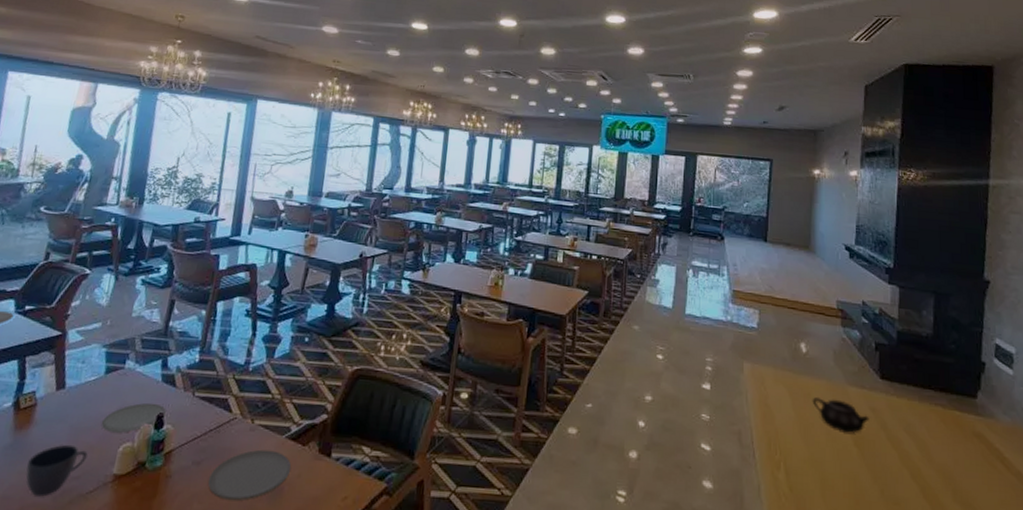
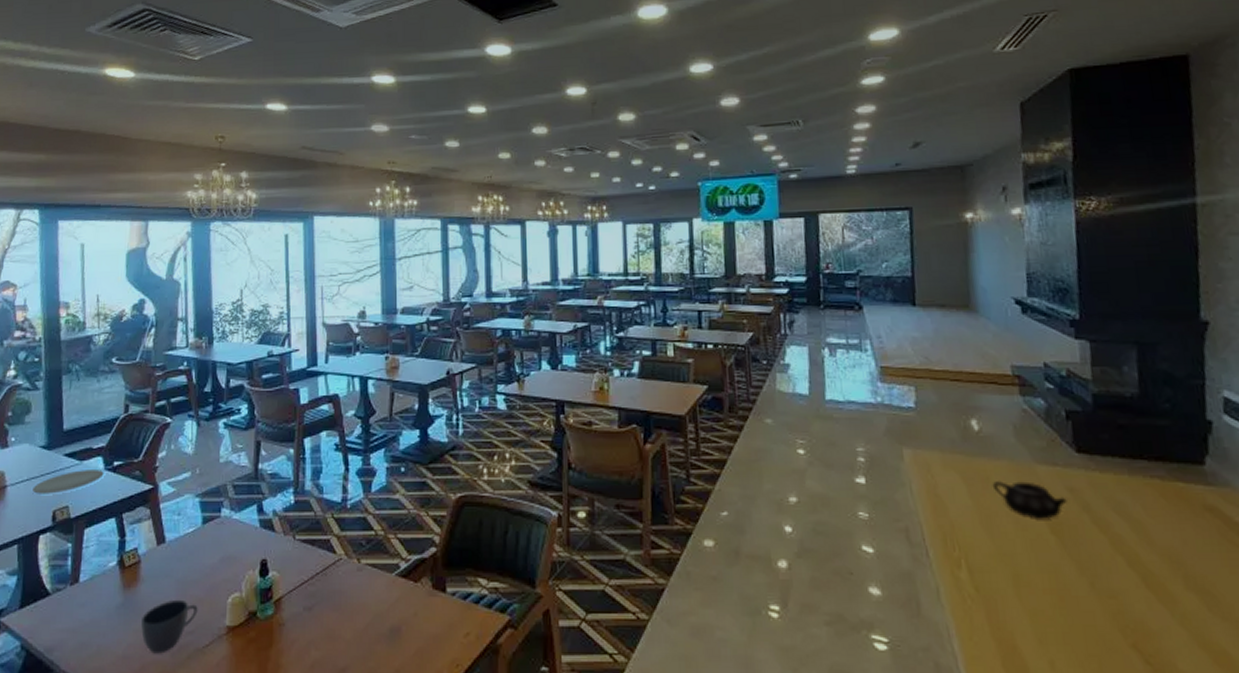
plate: present [101,402,167,433] -> none [206,550,270,583]
plate: present [207,449,292,501] -> none [322,589,406,646]

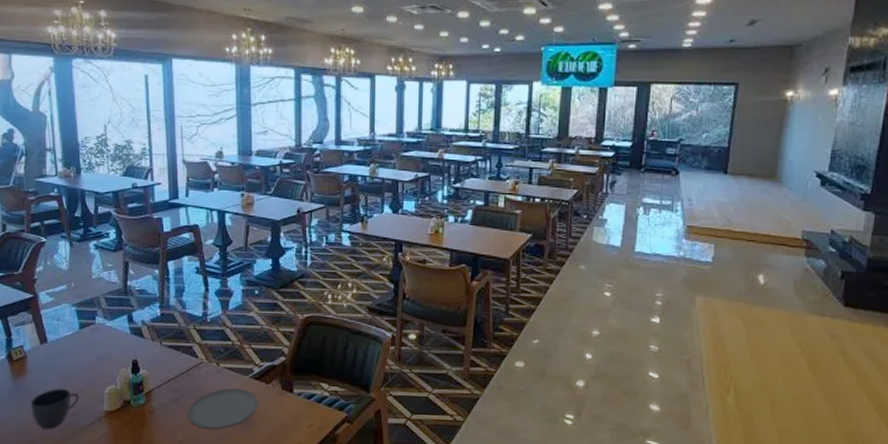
plate: none [322,589,406,646] -> present [187,388,259,430]
teapot: present [992,480,1068,519] -> none [767,325,828,358]

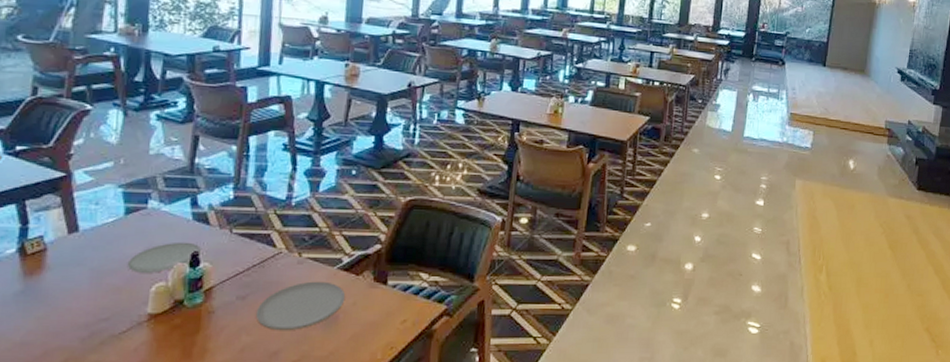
cup: present [31,388,79,430] -> none [45,287,115,340]
plate: none [85,352,140,378] -> present [127,241,202,273]

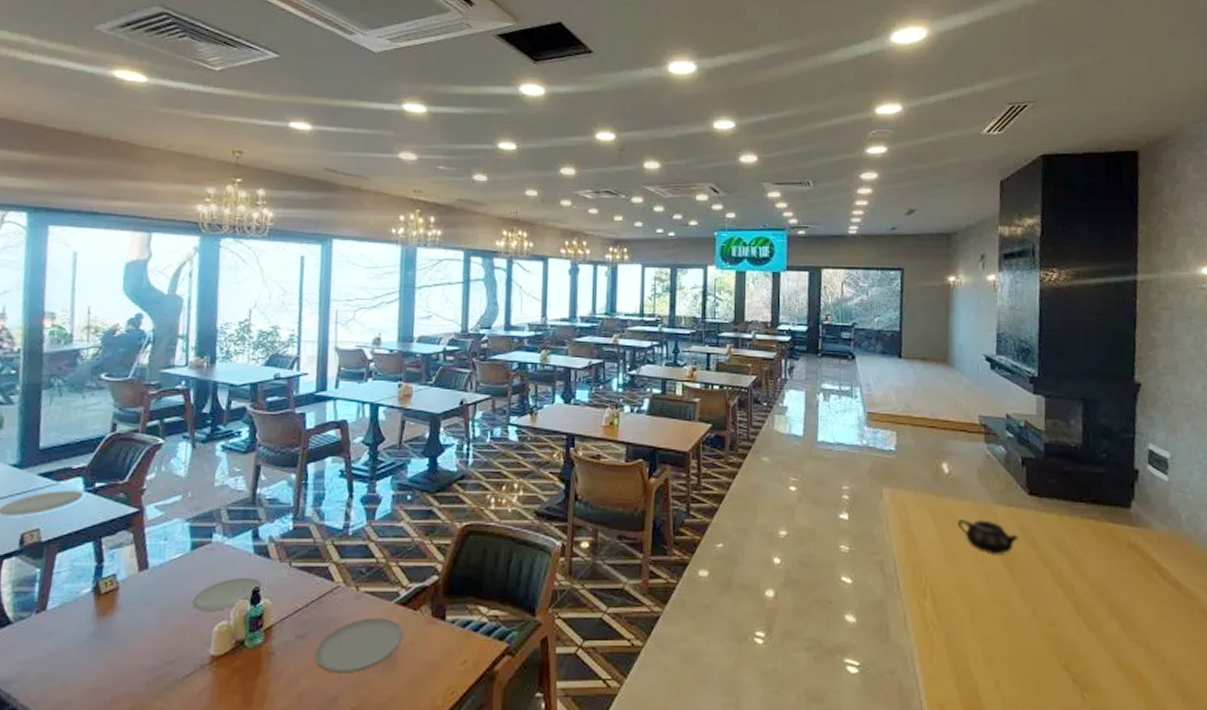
teapot: none [855,207,904,238] -> present [957,518,1019,554]

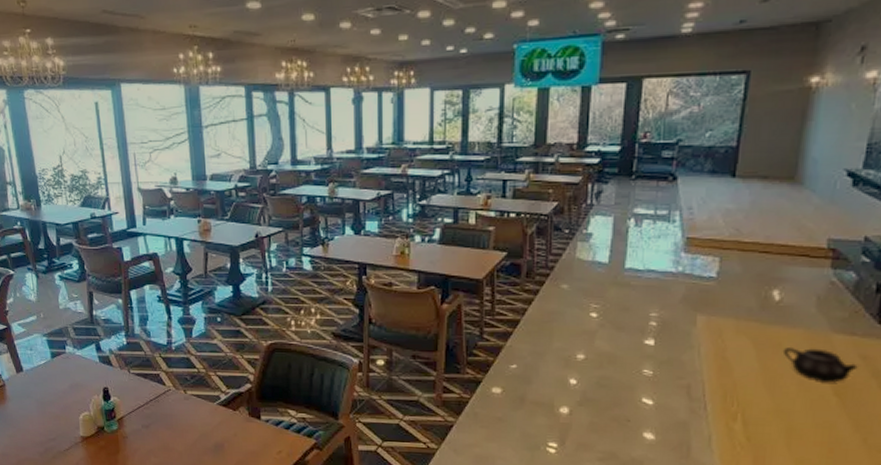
plate: present [192,577,263,611] -> none [59,380,111,405]
plate: present [314,617,404,674] -> none [158,414,228,456]

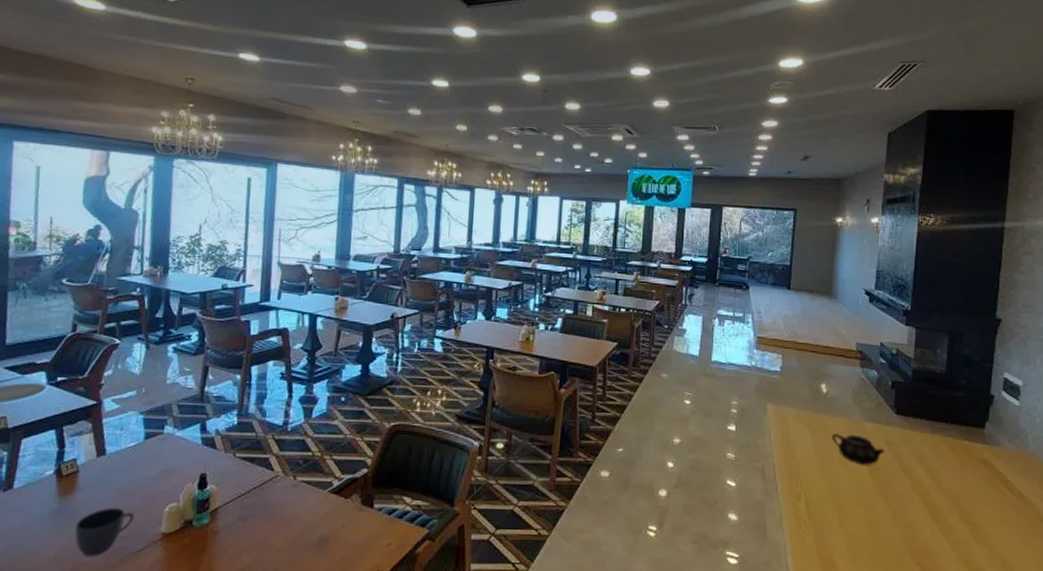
cup: none [13,414,57,454] -> present [75,507,134,557]

